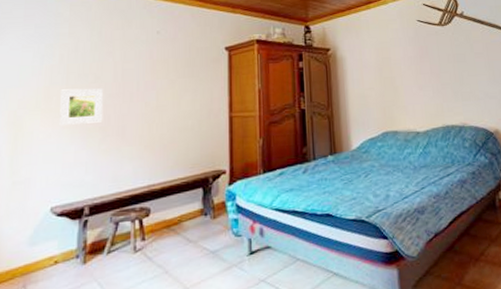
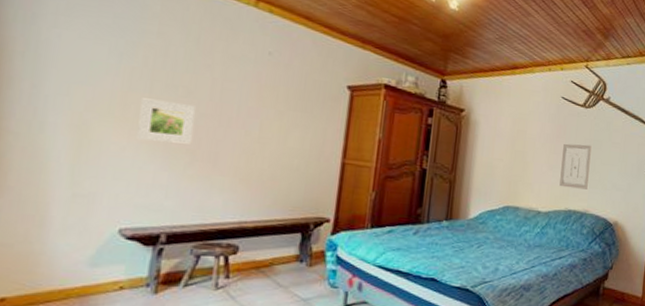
wall art: none [428,59,461,105] -> present [559,143,592,190]

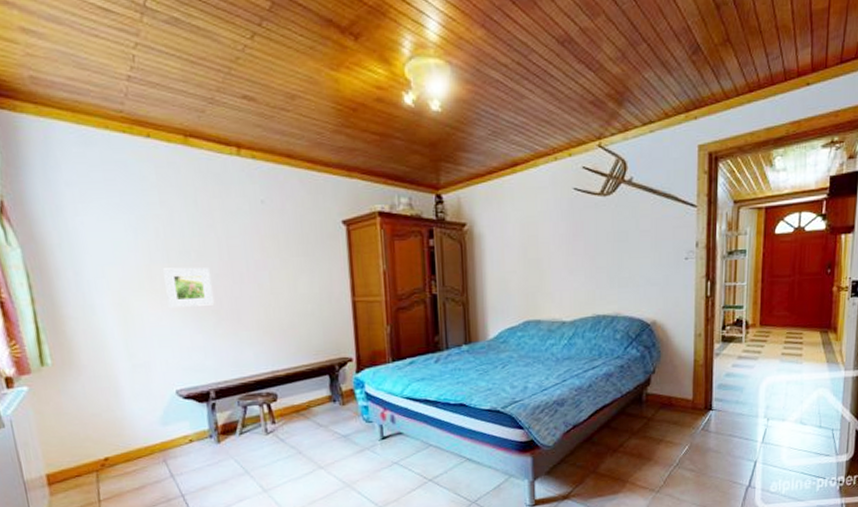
wall art: present [559,143,592,190] -> none [582,238,616,292]

